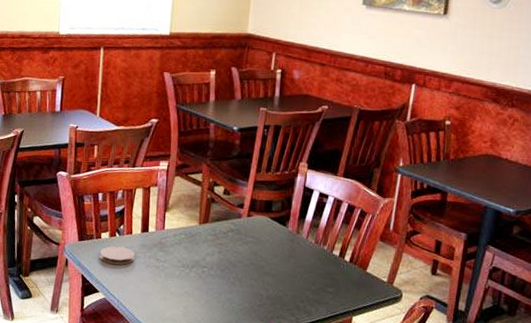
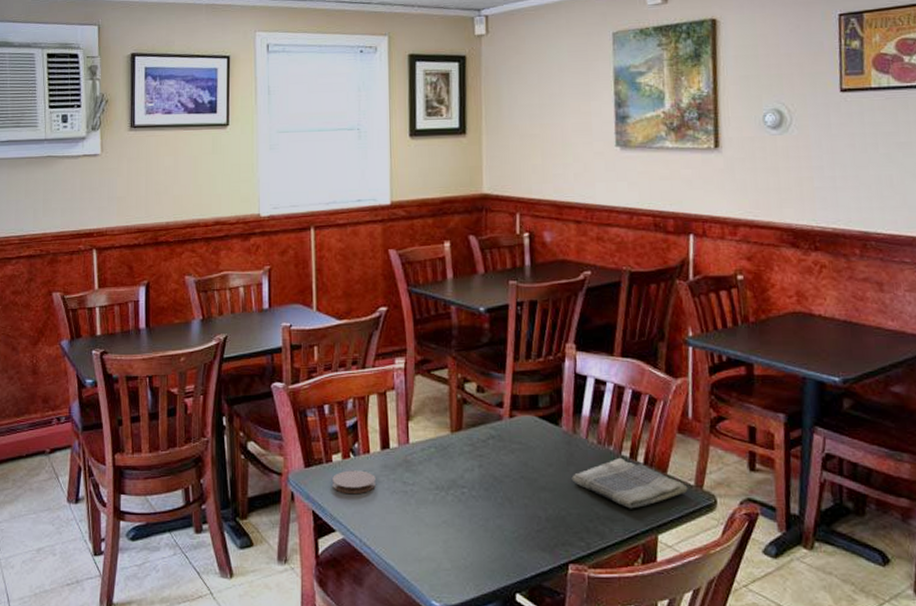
dish towel: none [291,255,381,296] -> present [571,457,688,509]

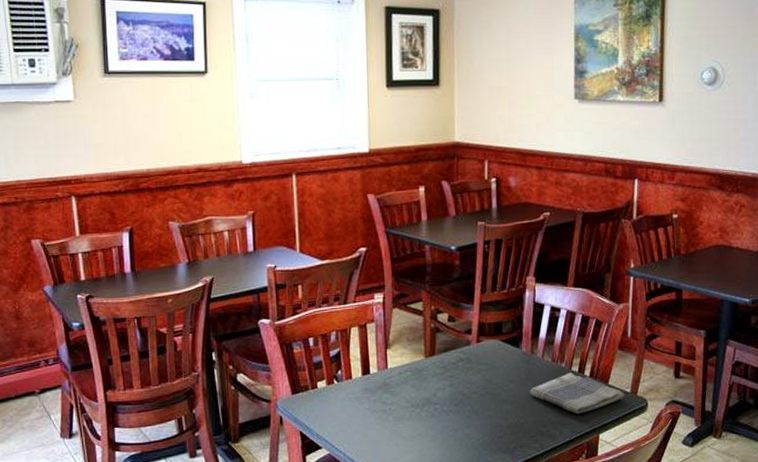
coaster: present [333,470,376,493] -> none [318,394,358,415]

